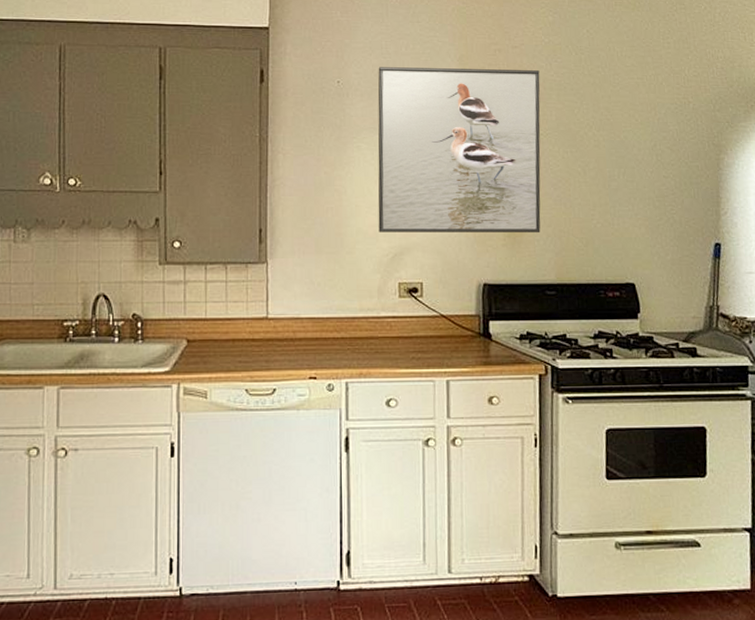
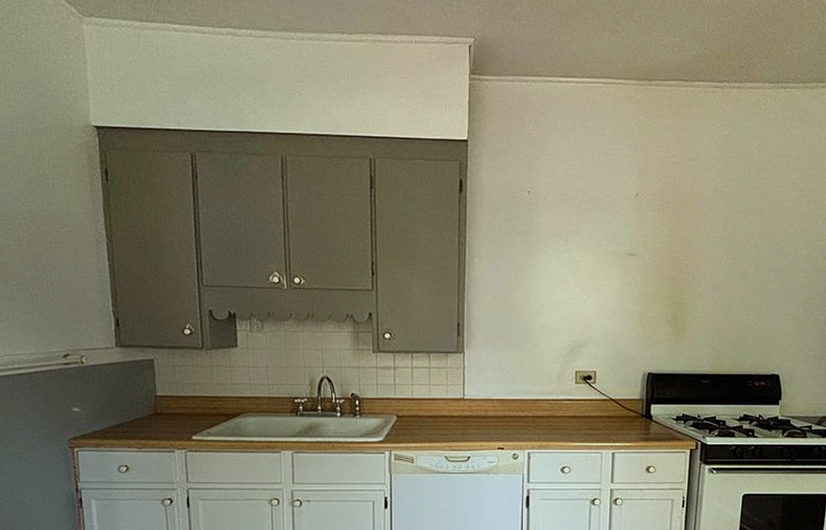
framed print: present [378,67,541,232] -> none [560,178,711,329]

